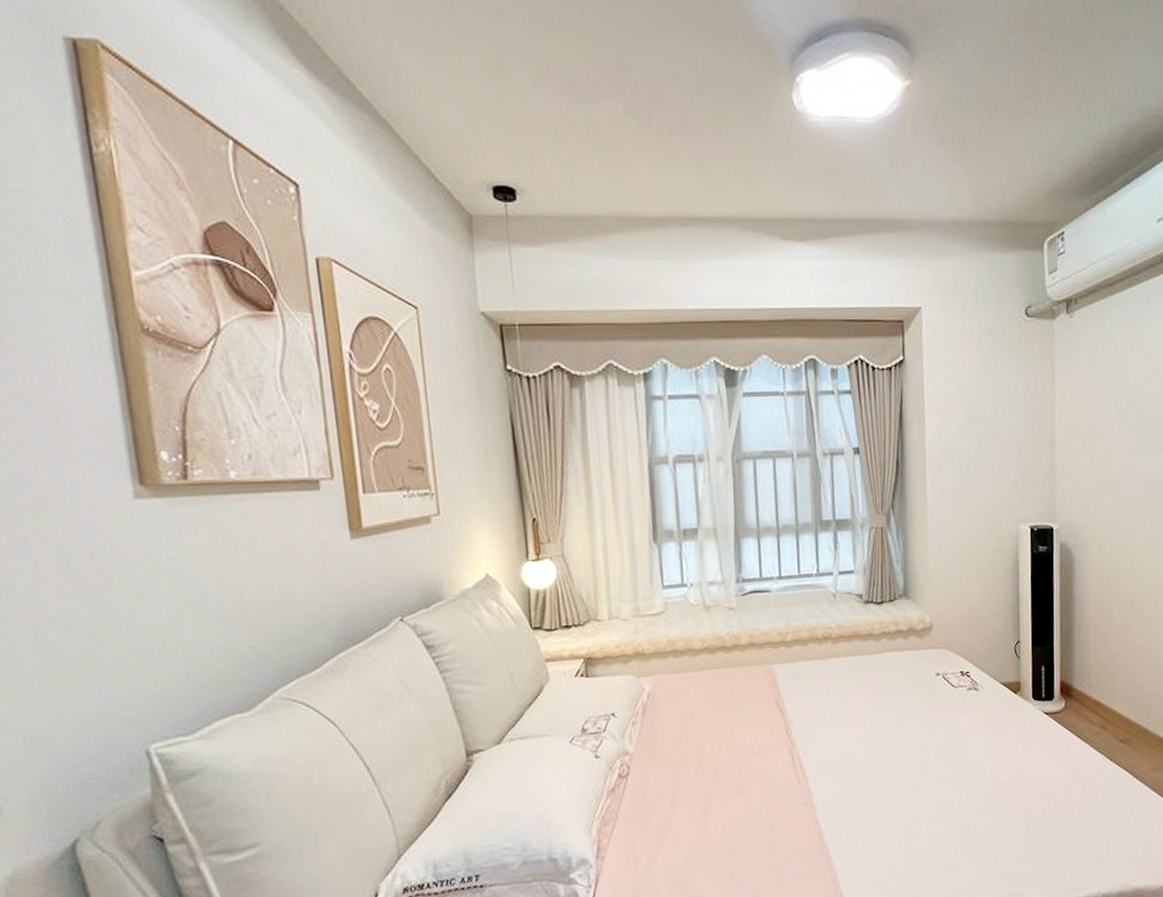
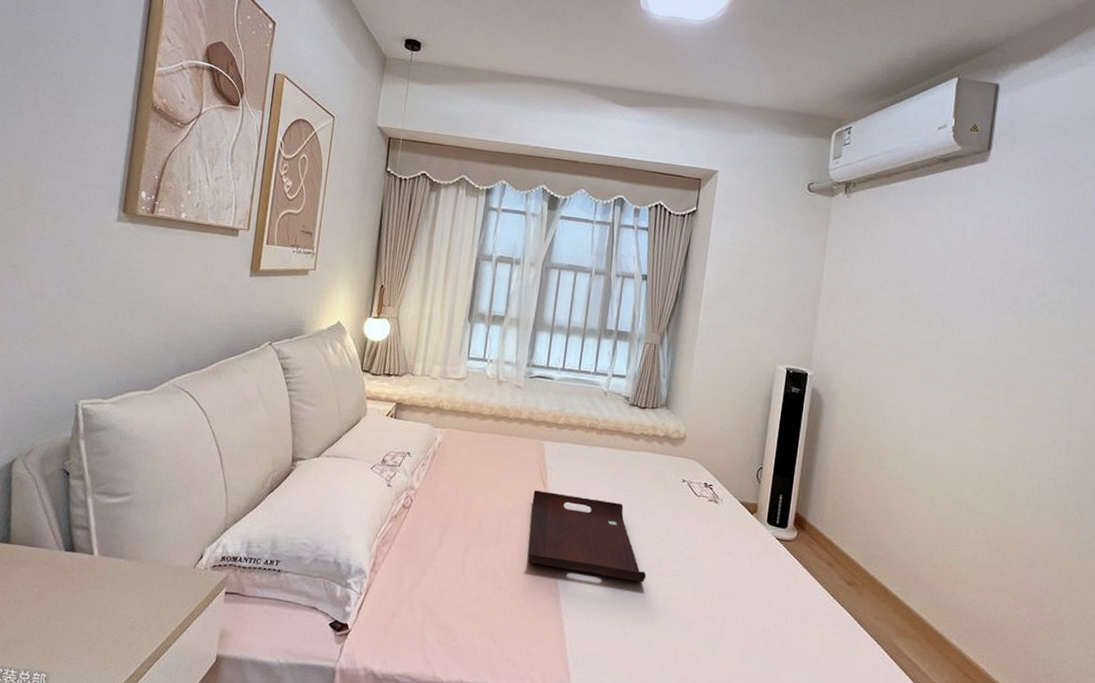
serving tray: none [771,714,914,804] -> present [527,490,647,583]

